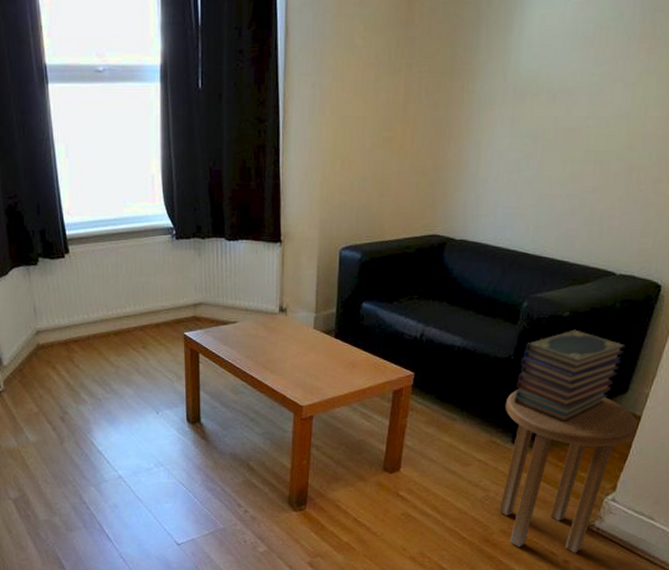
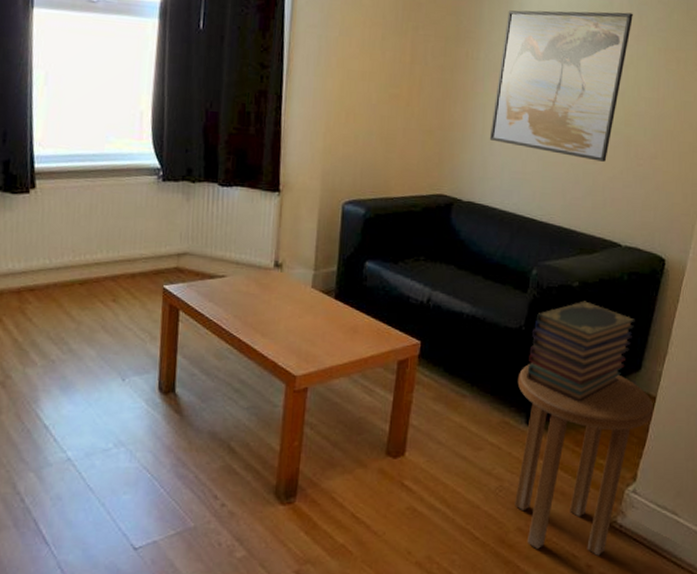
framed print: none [483,23,646,190] -> present [489,10,633,162]

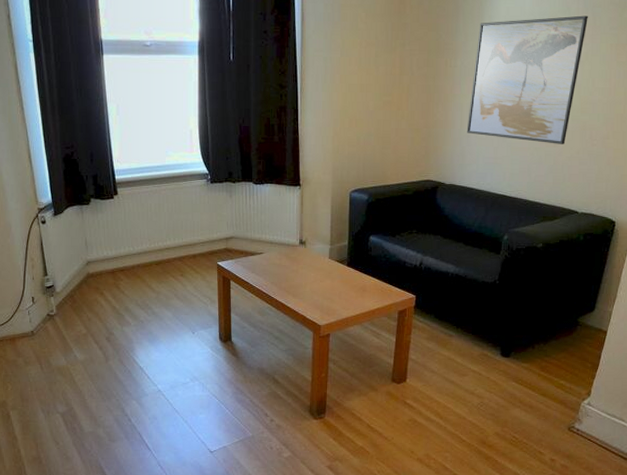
side table: present [515,363,654,556] -> none [493,309,605,452]
book stack: present [527,301,635,402] -> none [501,258,590,337]

